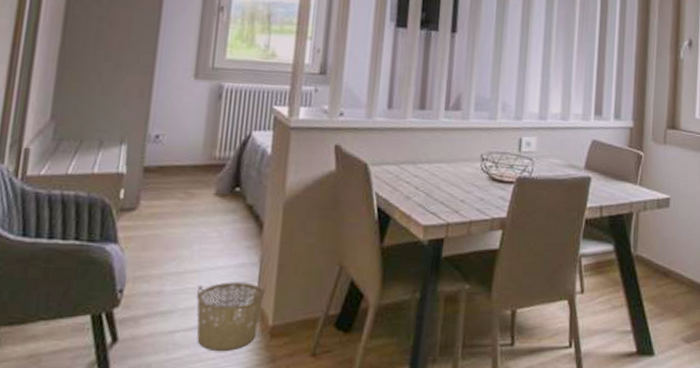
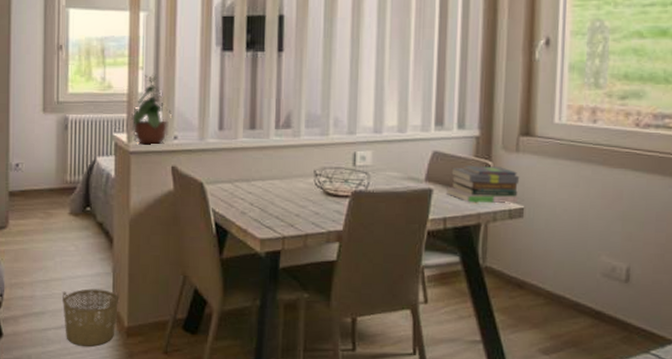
potted plant: none [297,44,338,121] -> present [134,73,170,145]
books: none [603,155,667,193] -> present [446,166,520,203]

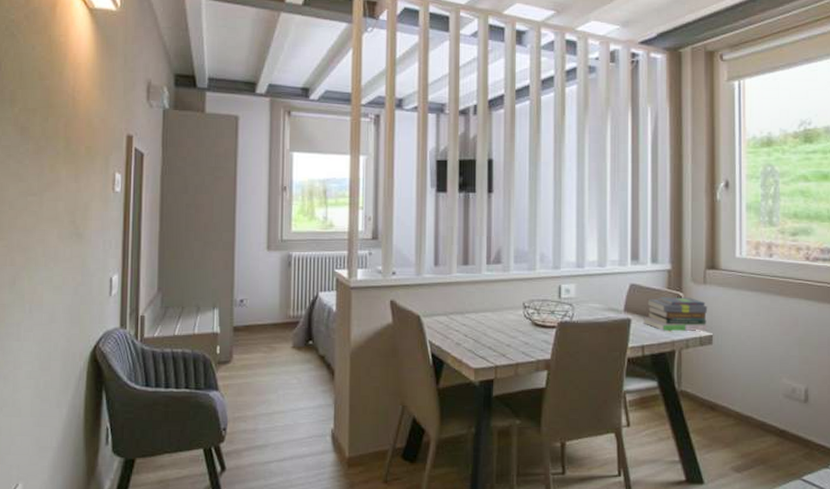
basket: present [61,289,120,347] -> none [284,420,341,478]
potted plant: present [134,73,170,145] -> none [354,212,389,280]

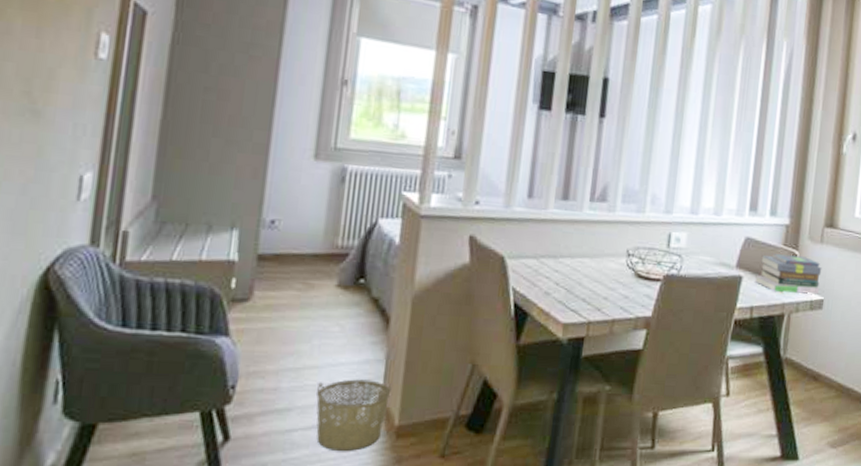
basket: none [284,420,341,478] -> present [315,379,392,451]

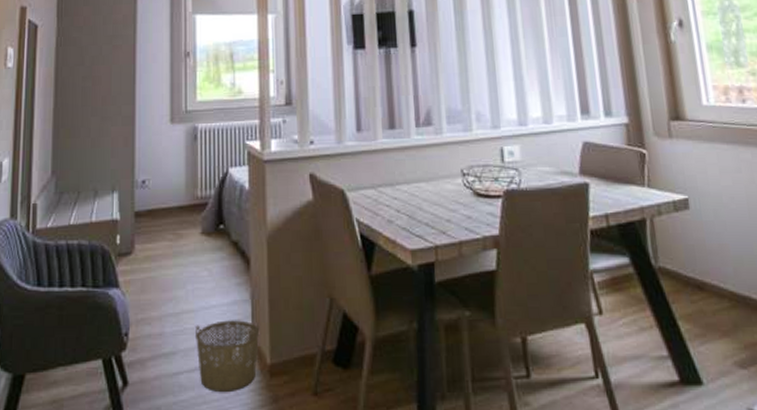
books: present [755,254,822,295] -> none [603,154,680,196]

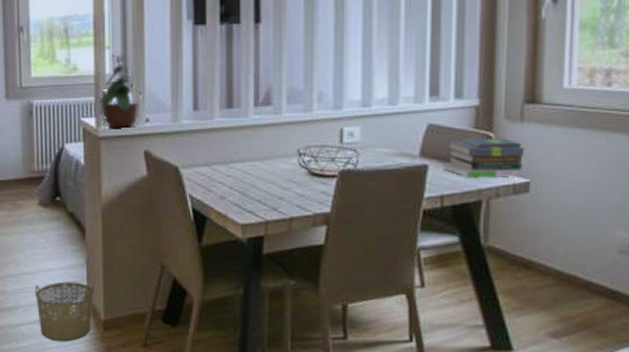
potted plant: none [267,75,305,152] -> present [102,52,141,129]
books: none [603,154,680,196] -> present [443,138,525,179]

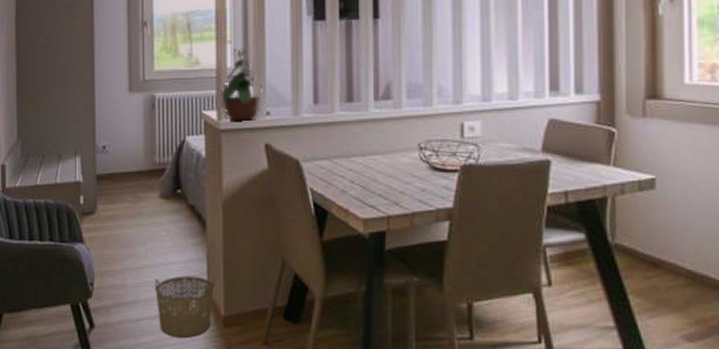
books: present [443,138,525,179] -> none [566,134,649,175]

